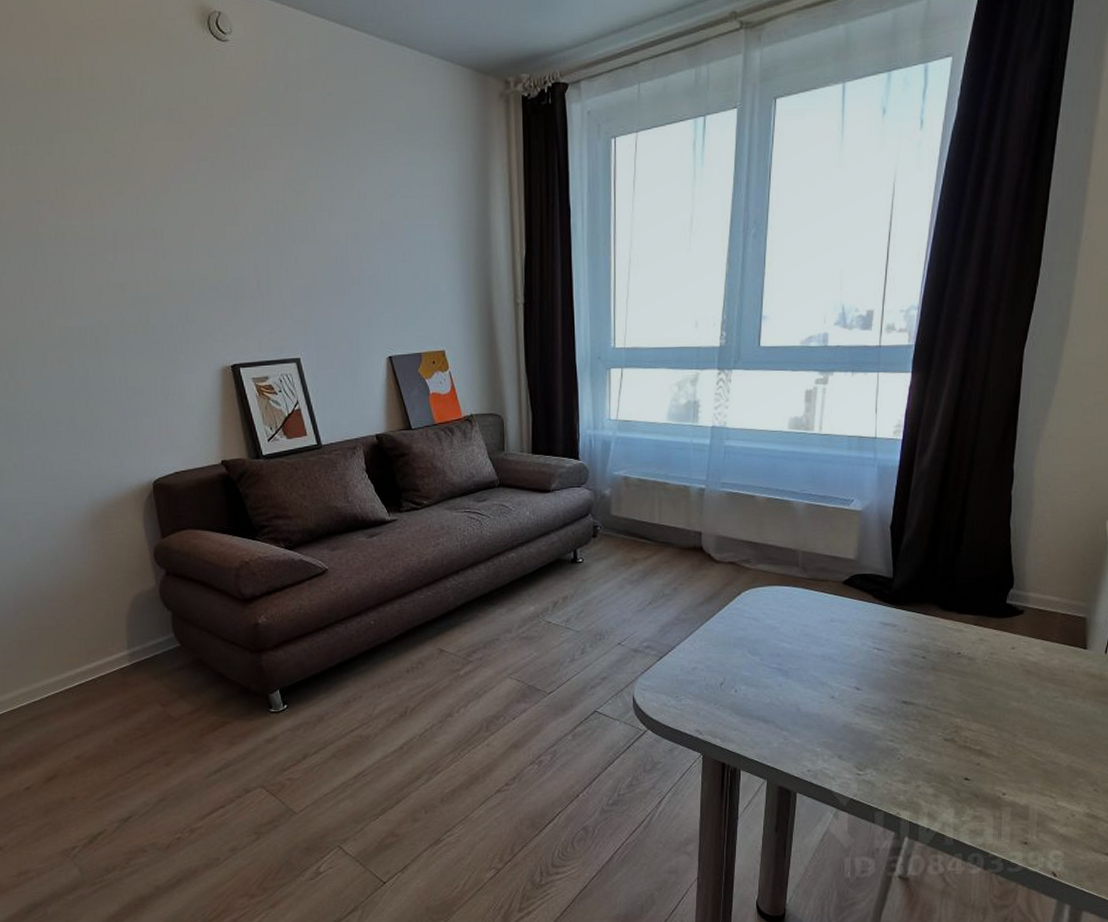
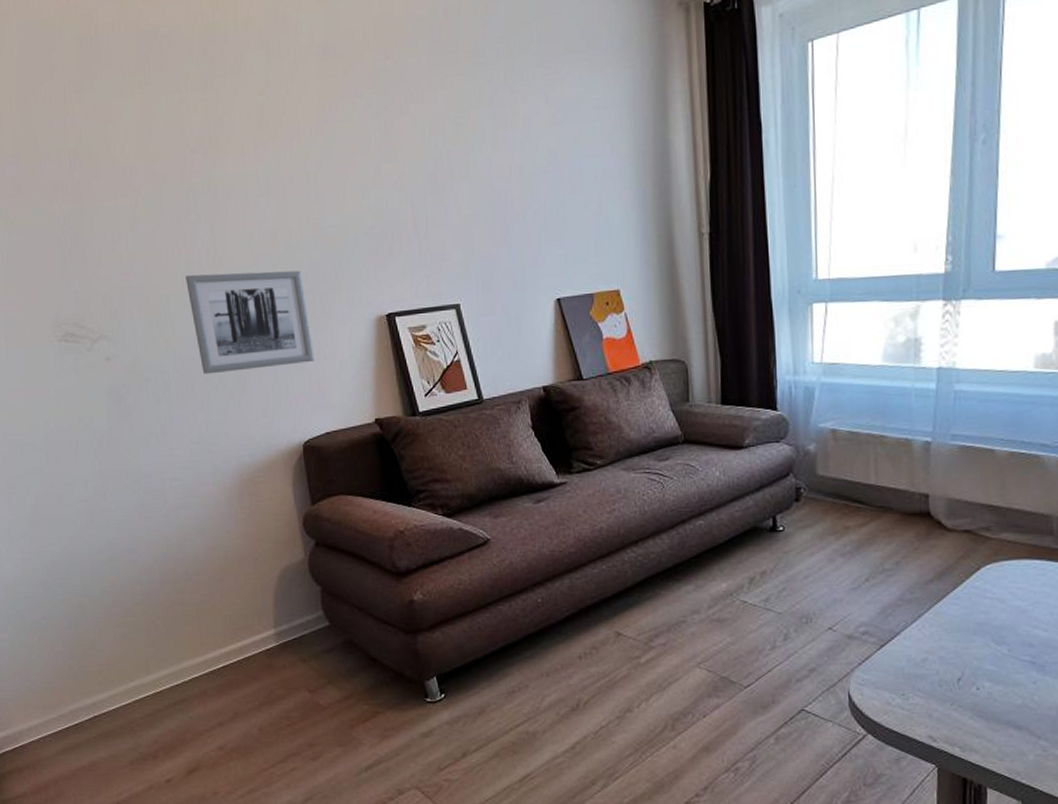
wall art: none [34,321,163,416] -> present [185,270,314,375]

